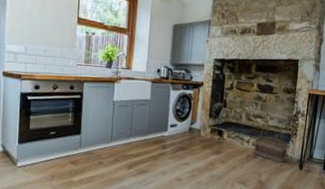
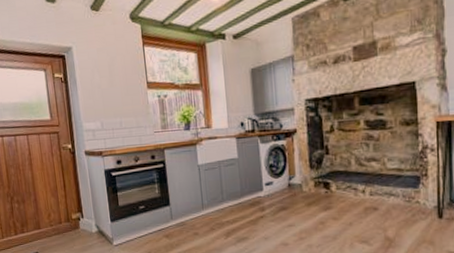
basket: present [253,124,289,163] -> none [371,166,419,213]

